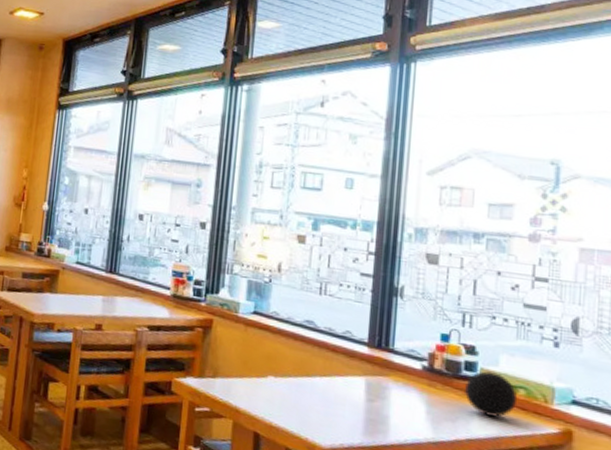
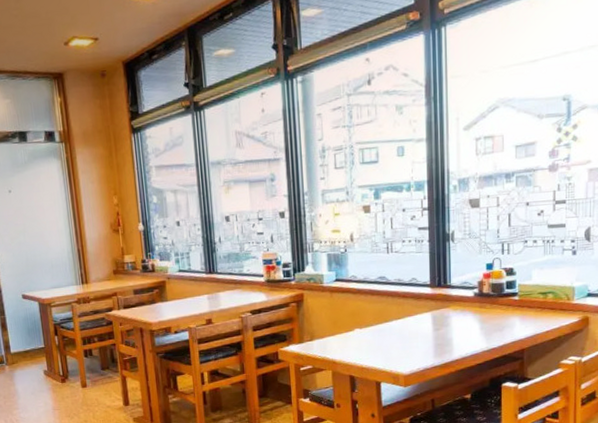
decorative ball: present [465,371,518,417] -> none [508,285,548,320]

